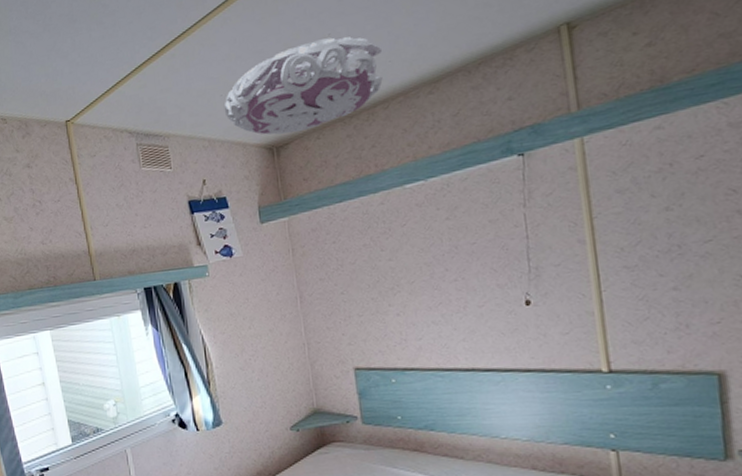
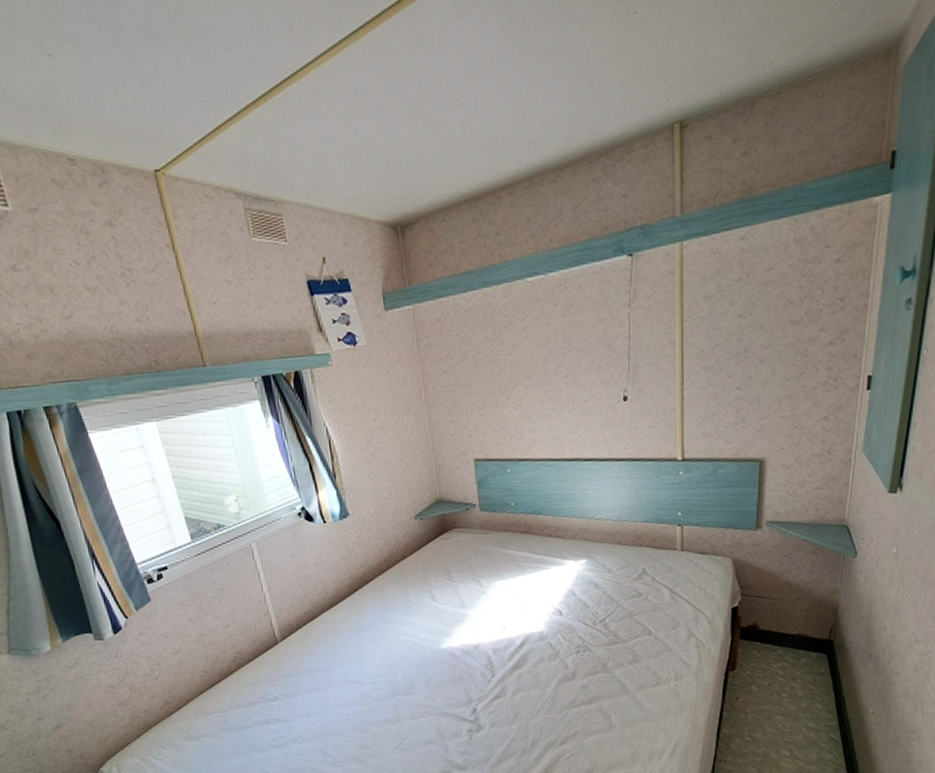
ceiling light: present [224,37,383,135] -> none [343,104,509,212]

